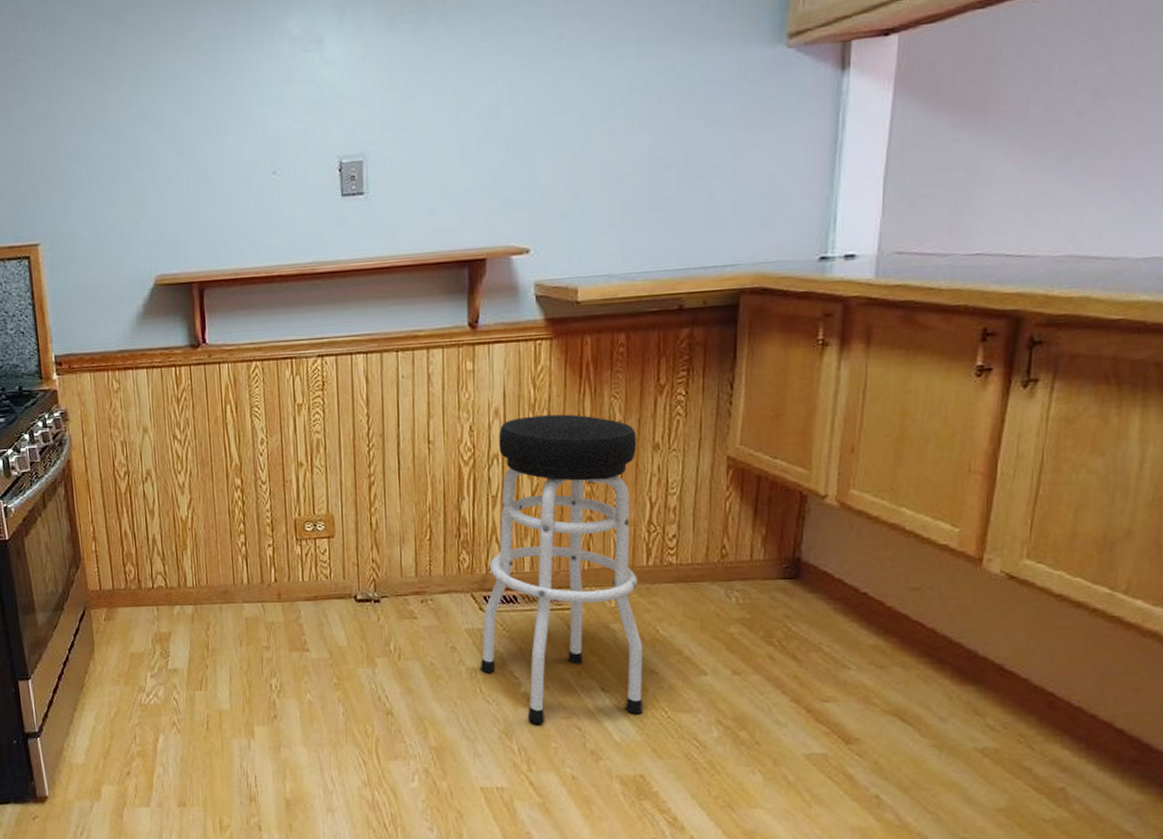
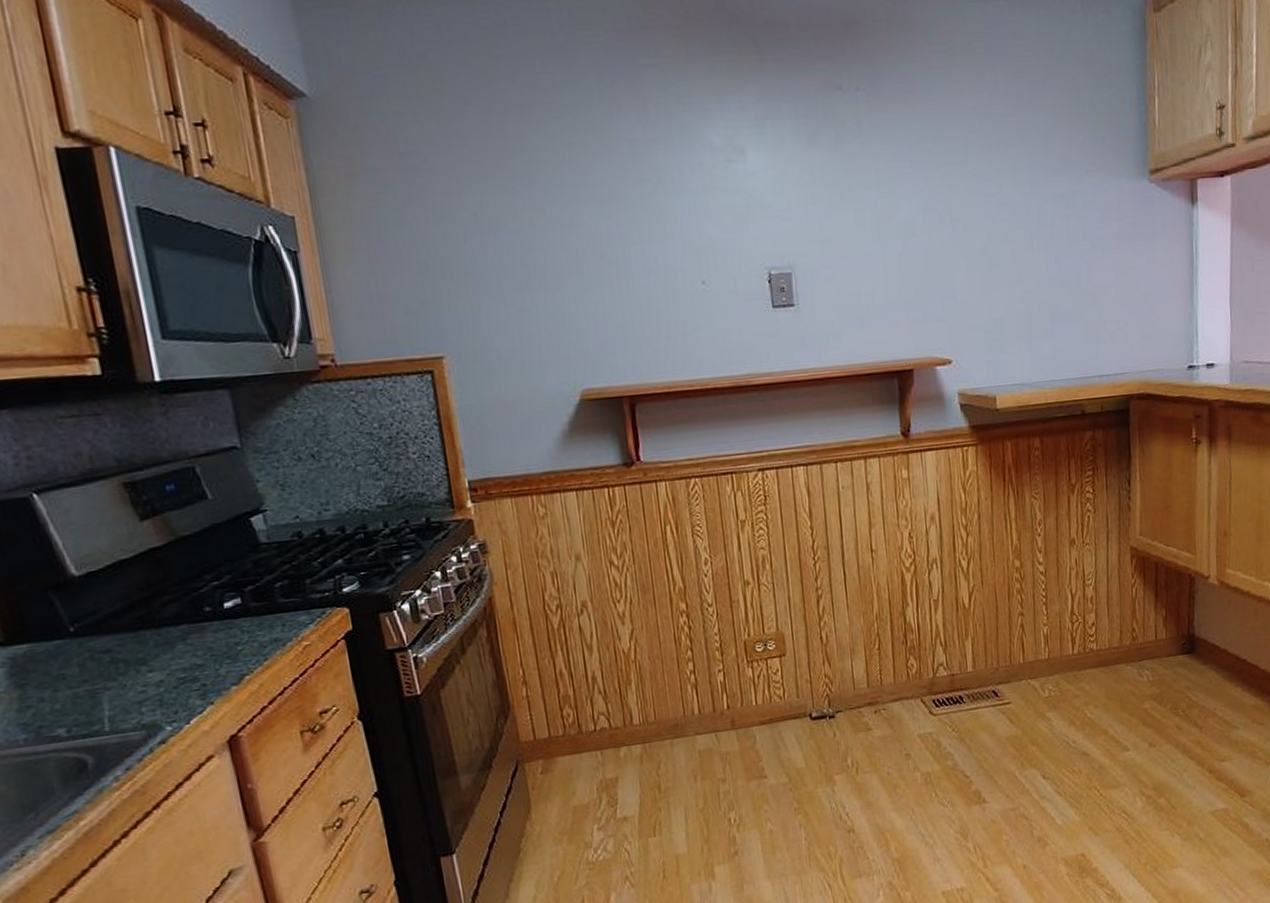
bar stool: present [481,414,644,723] -> none [933,516,1080,819]

